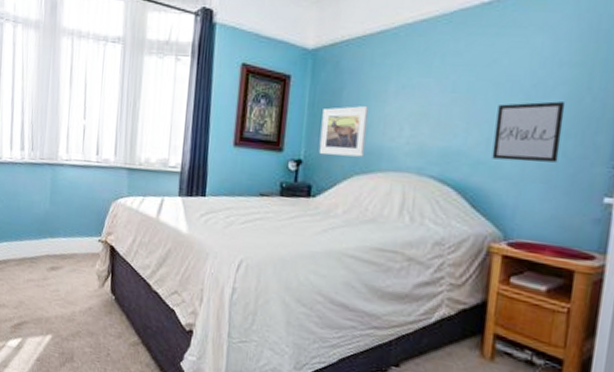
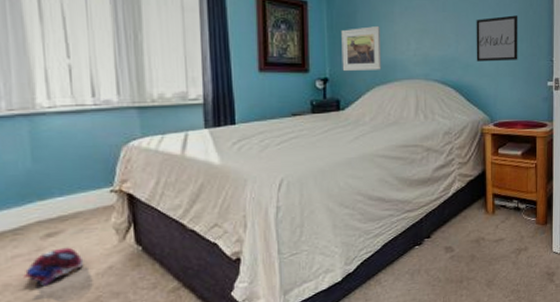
plush toy: none [32,281,73,311] -> present [23,247,84,287]

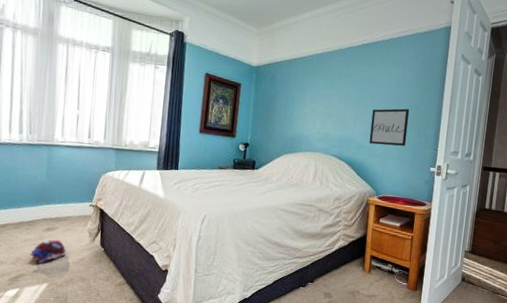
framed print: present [341,26,382,72] -> none [260,107,293,142]

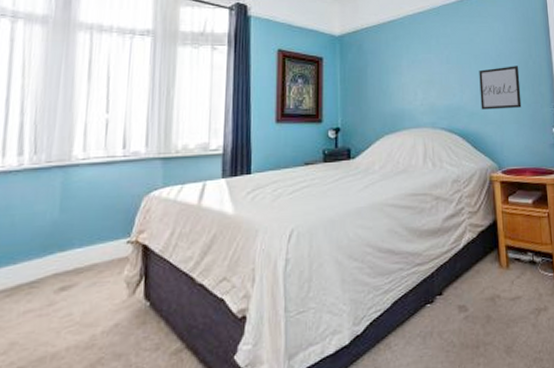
plush toy: present [29,239,67,264] -> none [31,302,92,346]

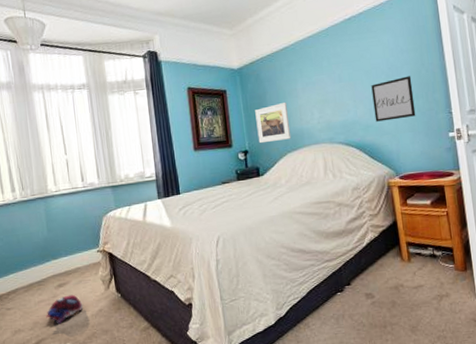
plush toy: none [31,302,92,346] -> present [46,294,83,324]
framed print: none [353,79,391,122] -> present [255,103,292,144]

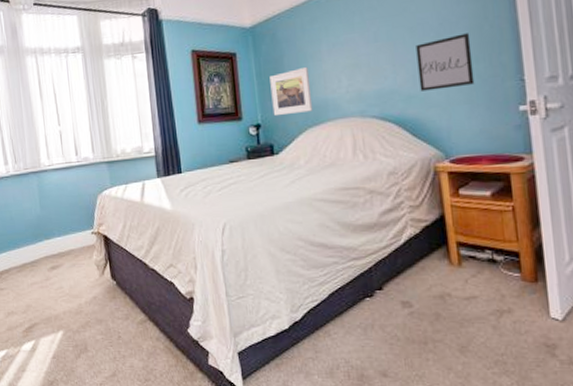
plush toy: present [46,294,83,324] -> none [39,278,77,309]

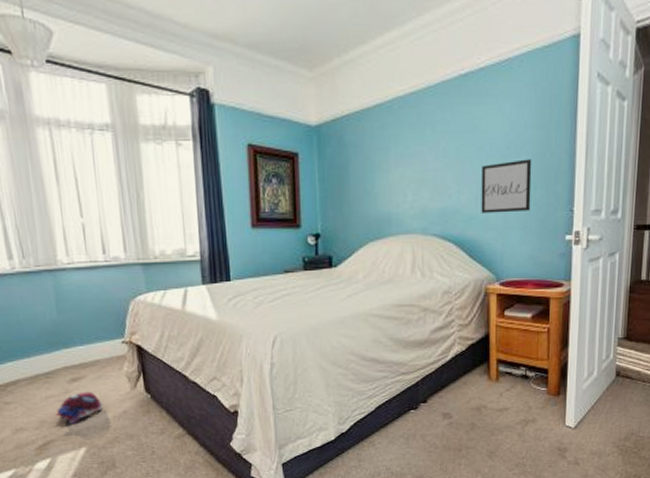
plush toy: none [39,278,77,309] -> present [55,391,103,425]
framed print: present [269,67,313,117] -> none [333,177,376,227]

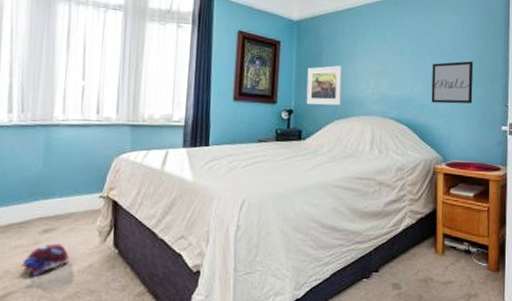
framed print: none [333,177,376,227] -> present [306,65,343,106]

